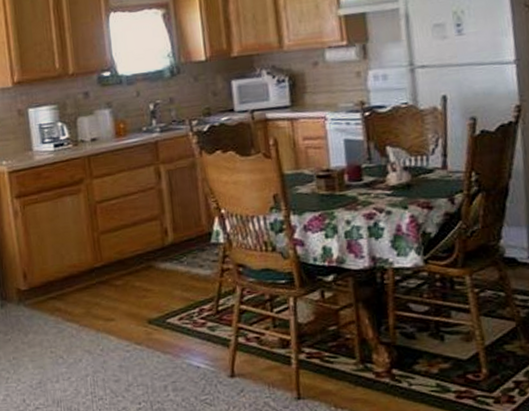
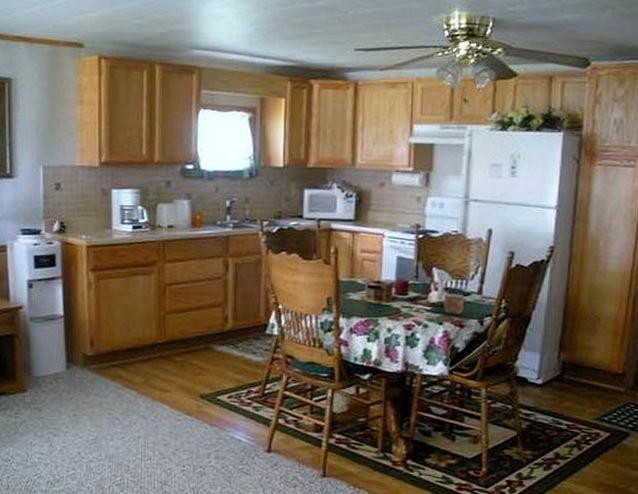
mug: none [404,172,429,196] -> present [443,293,465,314]

